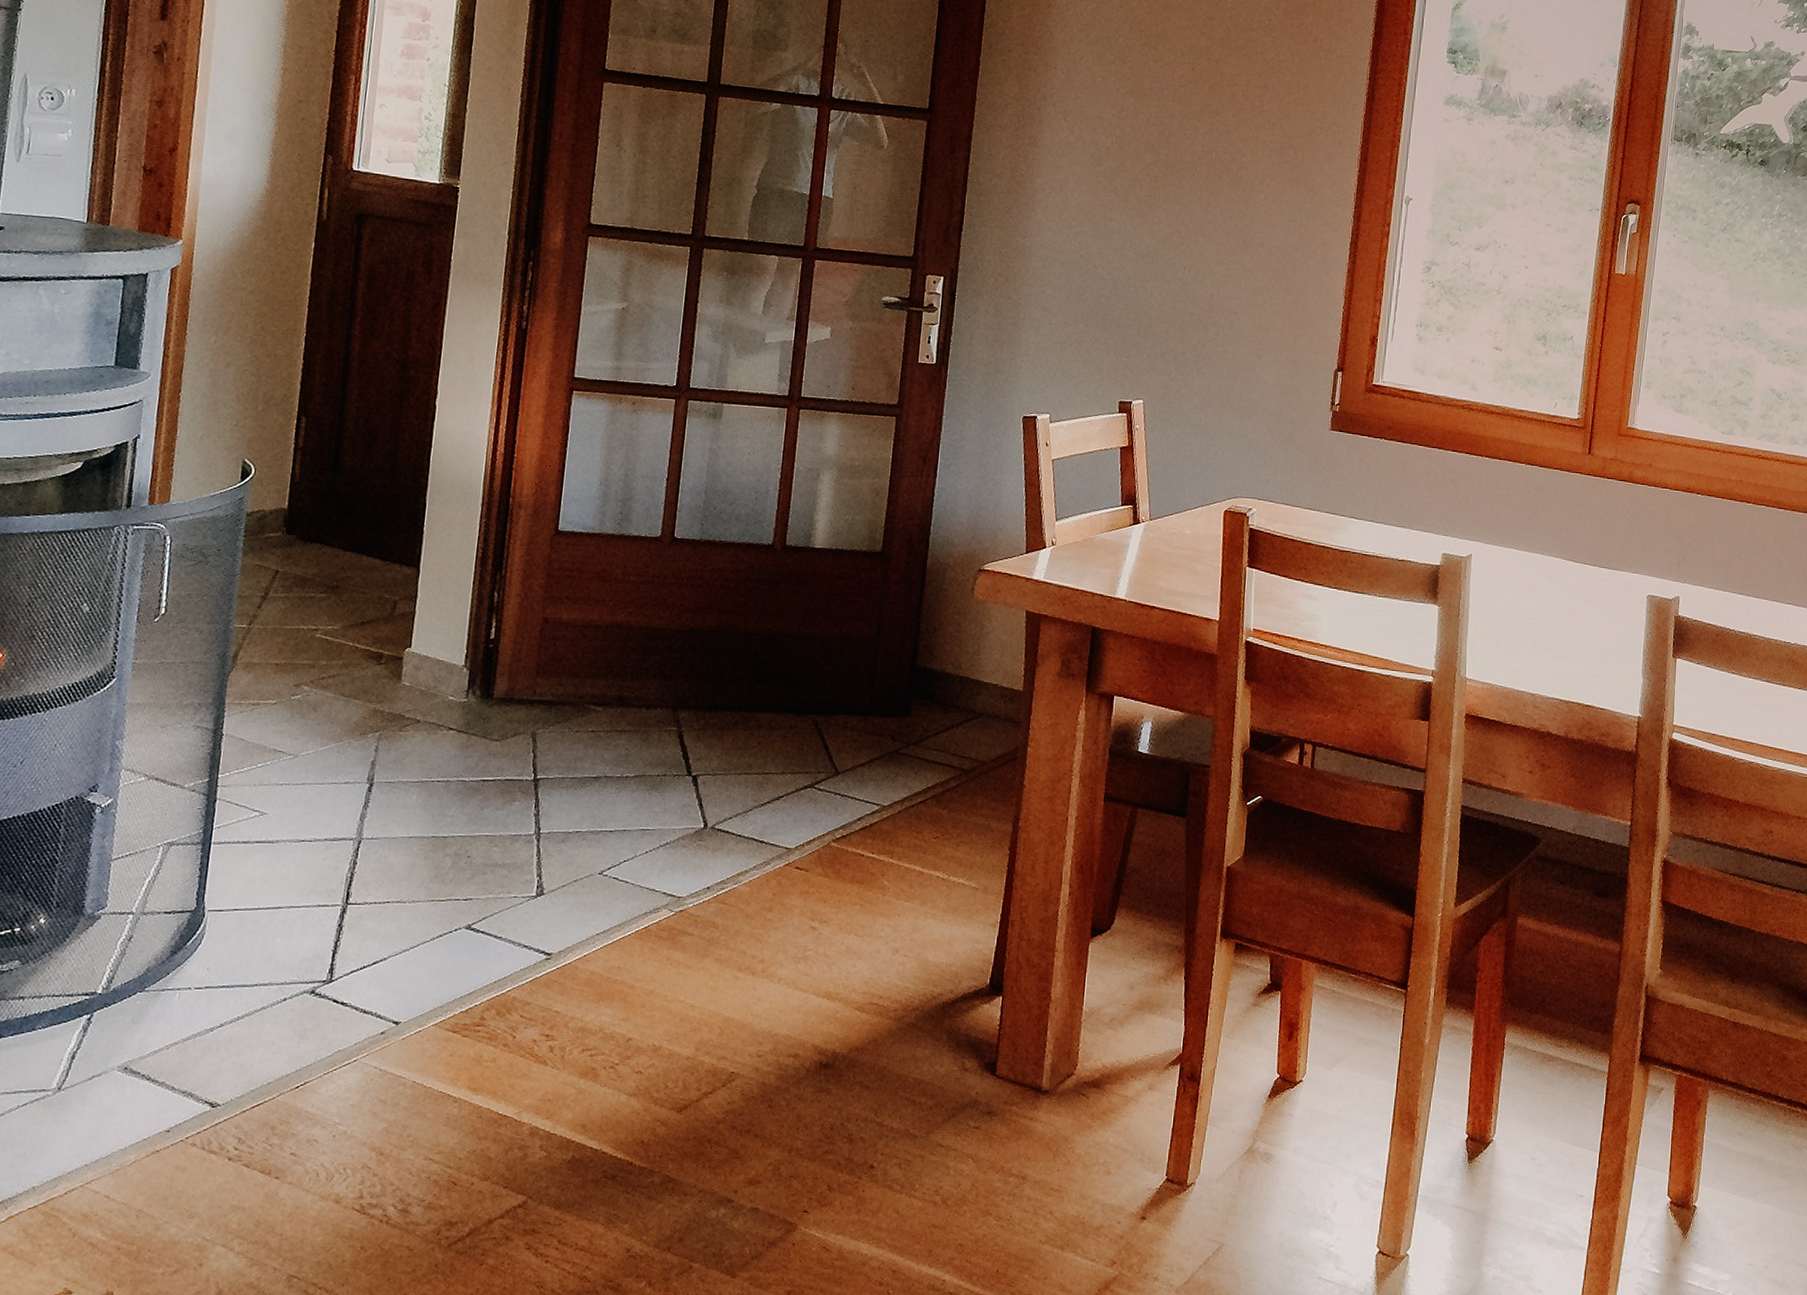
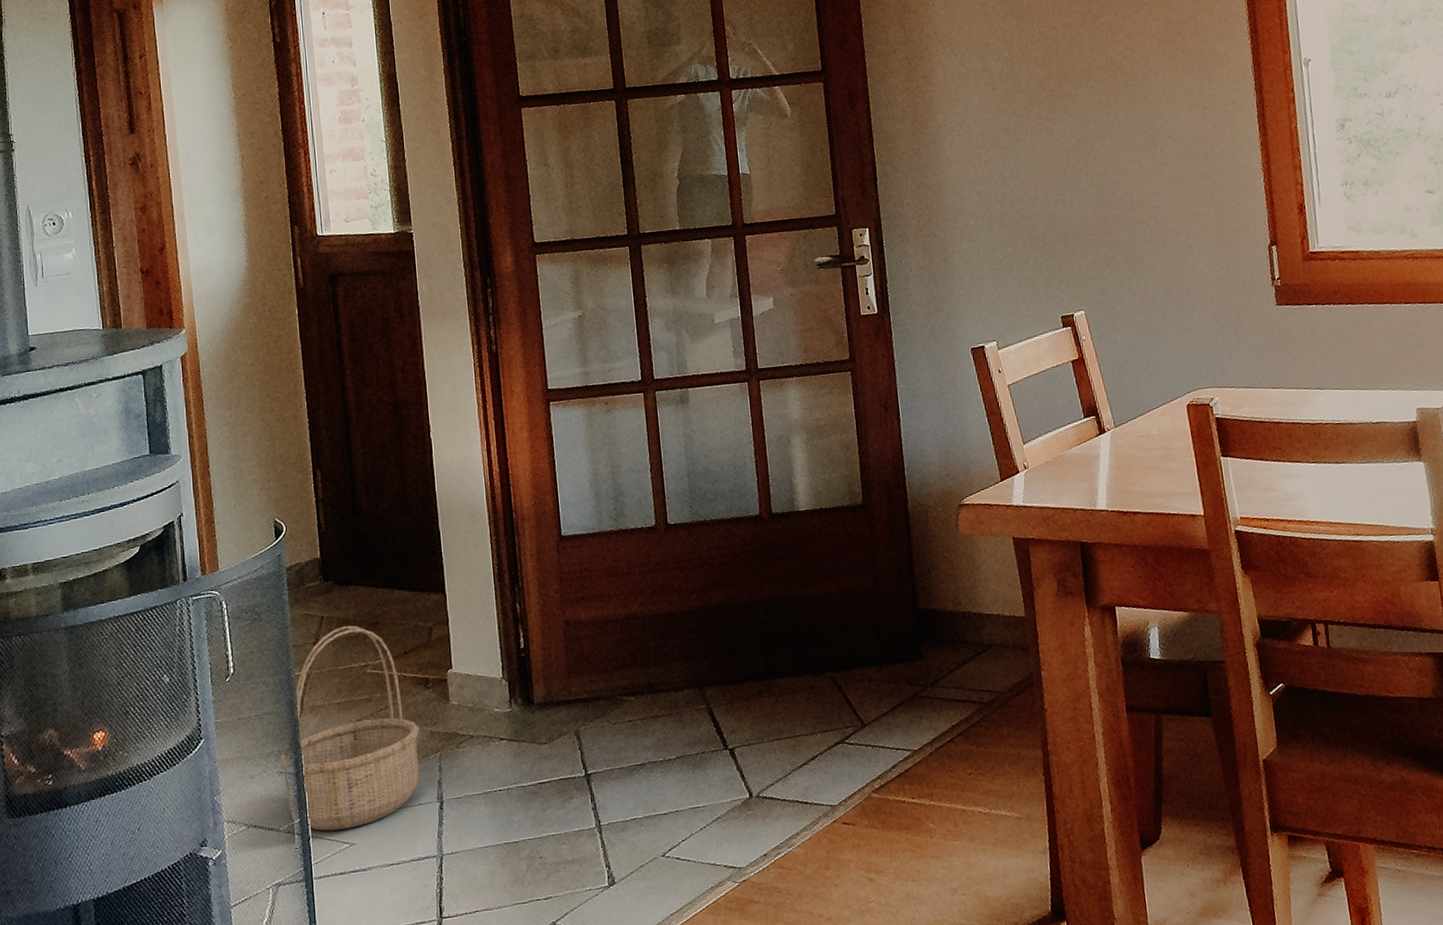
basket: none [198,584,362,797] -> present [280,625,420,831]

